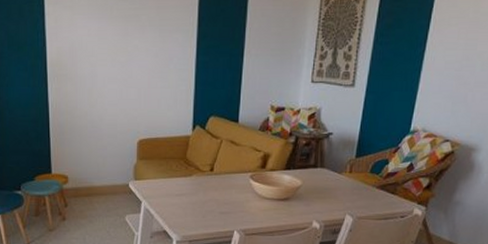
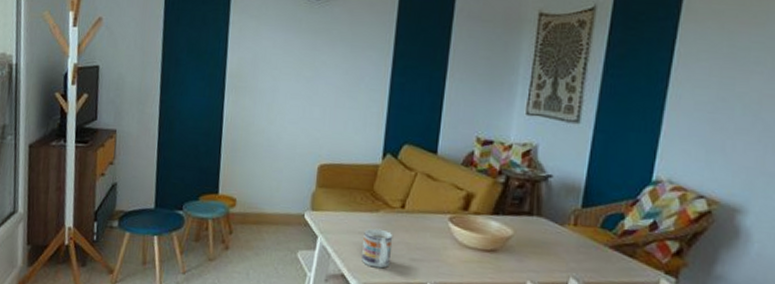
mug: none [180,190,205,223] -> present [362,228,393,269]

